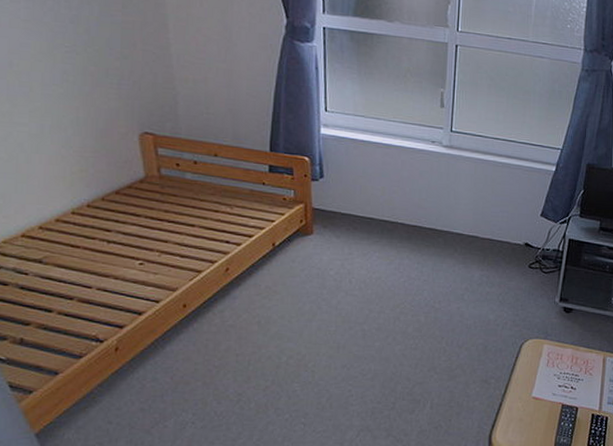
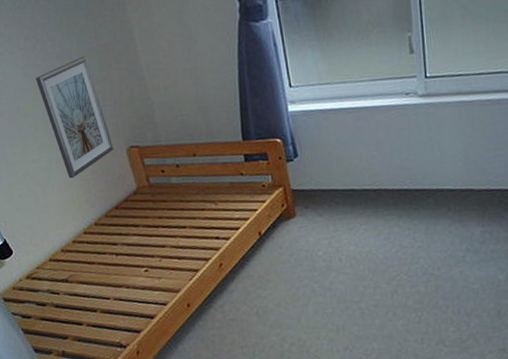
picture frame: none [40,27,124,152] -> present [36,56,114,179]

